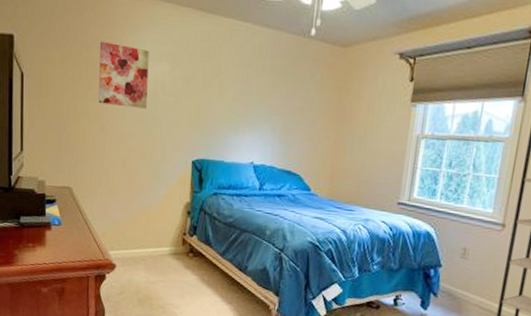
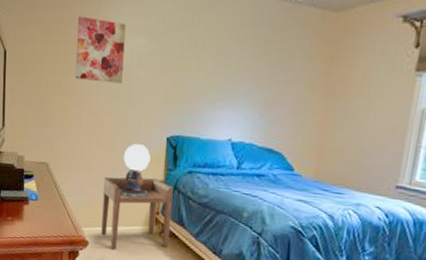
side table: none [128,200,199,272] -> present [101,177,173,250]
table lamp: none [147,167,176,220] -> present [120,144,151,198]

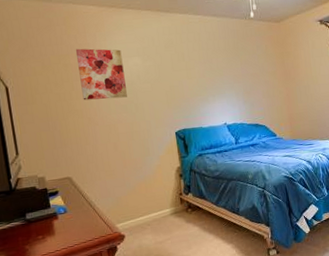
side table: present [101,177,173,250] -> none [127,166,196,236]
table lamp: present [120,144,151,198] -> none [141,142,170,189]

